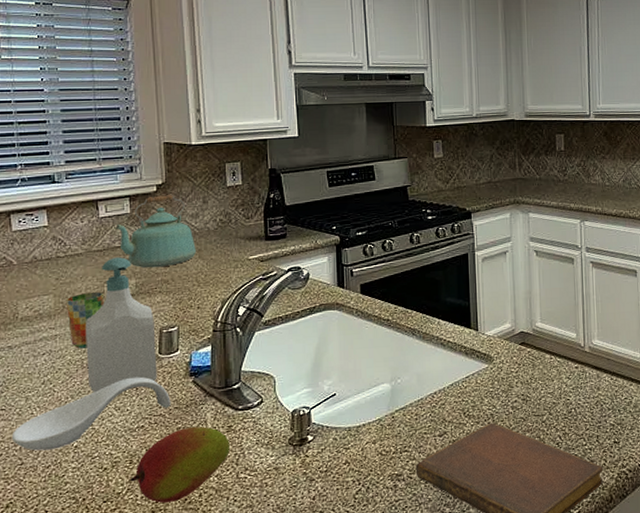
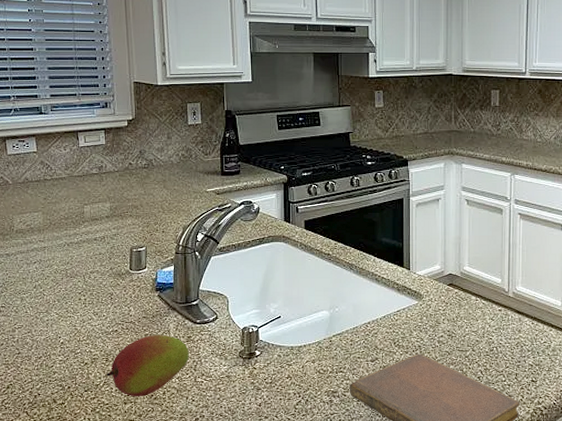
spoon rest: present [11,376,171,451] -> none [10,288,140,344]
cup: present [65,291,103,349] -> none [52,212,83,260]
soap bottle: present [84,257,157,393] -> none [68,183,129,299]
kettle: present [115,194,196,268] -> none [93,129,161,194]

